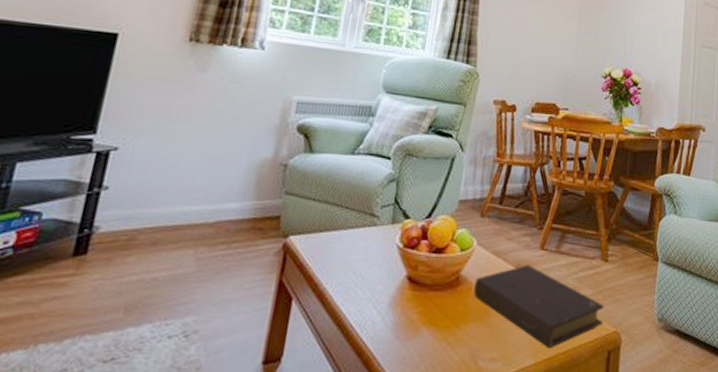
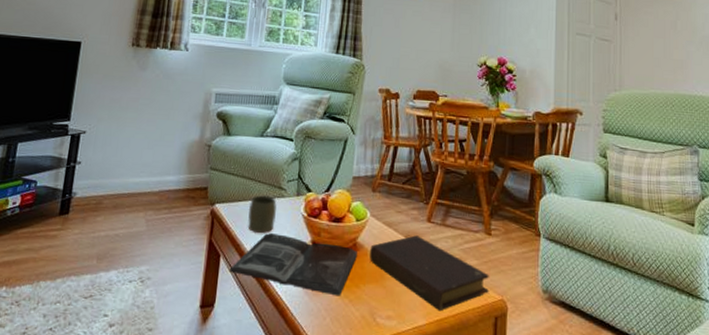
magazine: none [302,269,460,339] -> present [229,233,357,297]
mug: none [329,222,367,270] -> present [248,194,277,234]

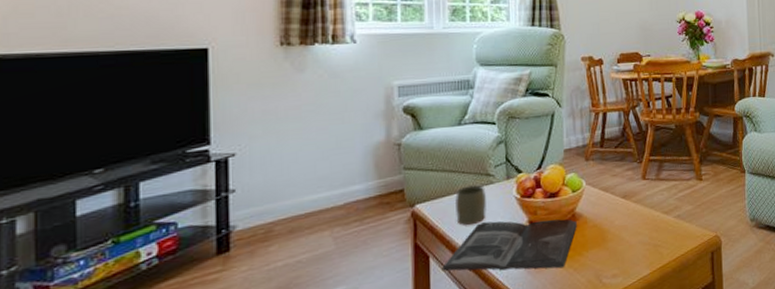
book: present [370,235,489,312] -> none [589,194,704,259]

